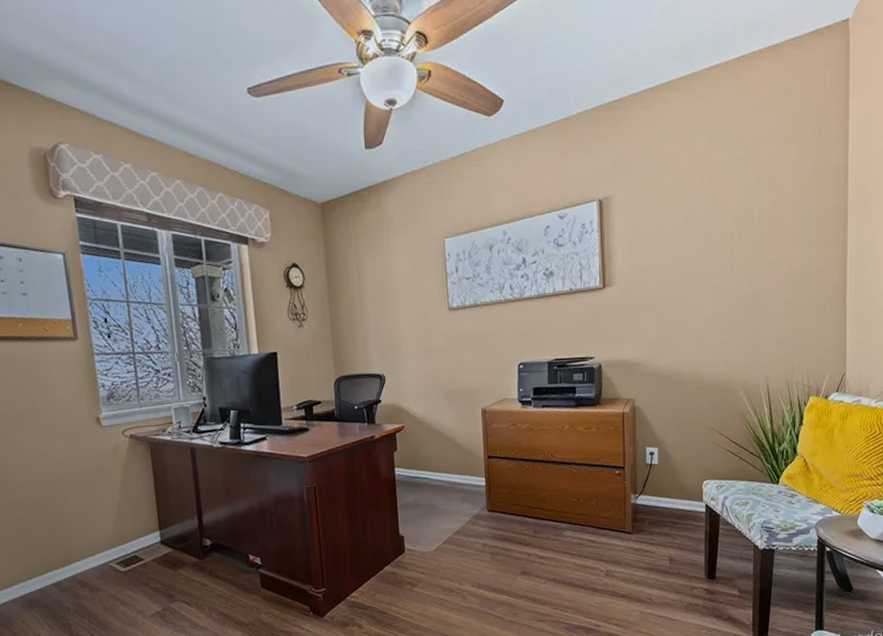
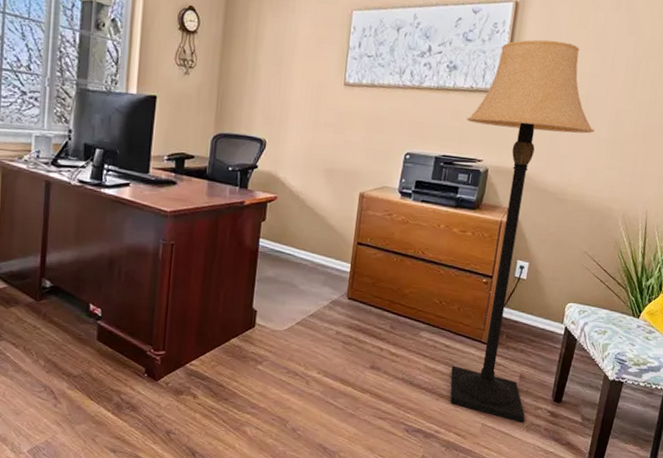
lamp: none [572,229,699,606] -> present [450,39,594,424]

